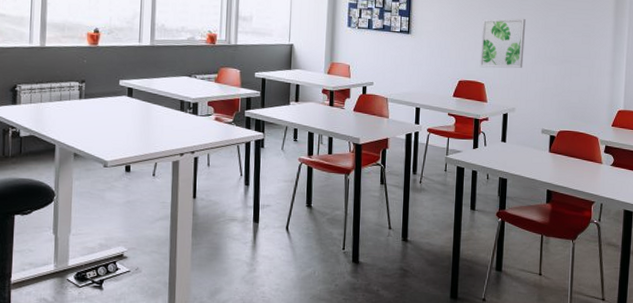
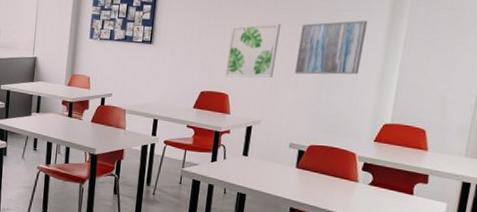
wall art: none [541,18,598,66] -> present [294,20,368,75]

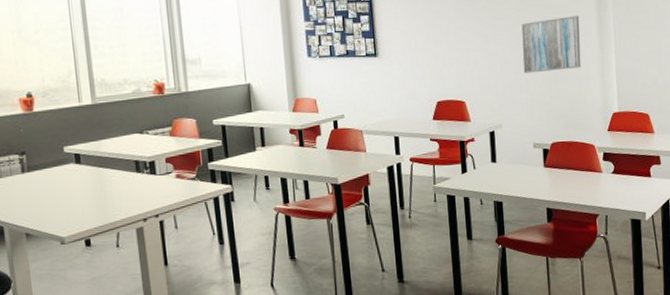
wall art: present [224,23,281,78] -> none [454,24,505,84]

